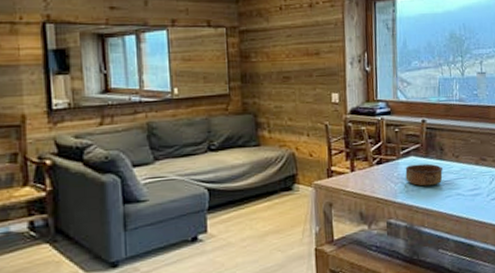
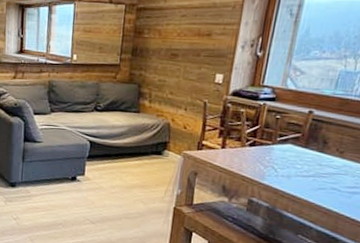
bowl: present [405,163,443,186] -> none [277,152,322,176]

